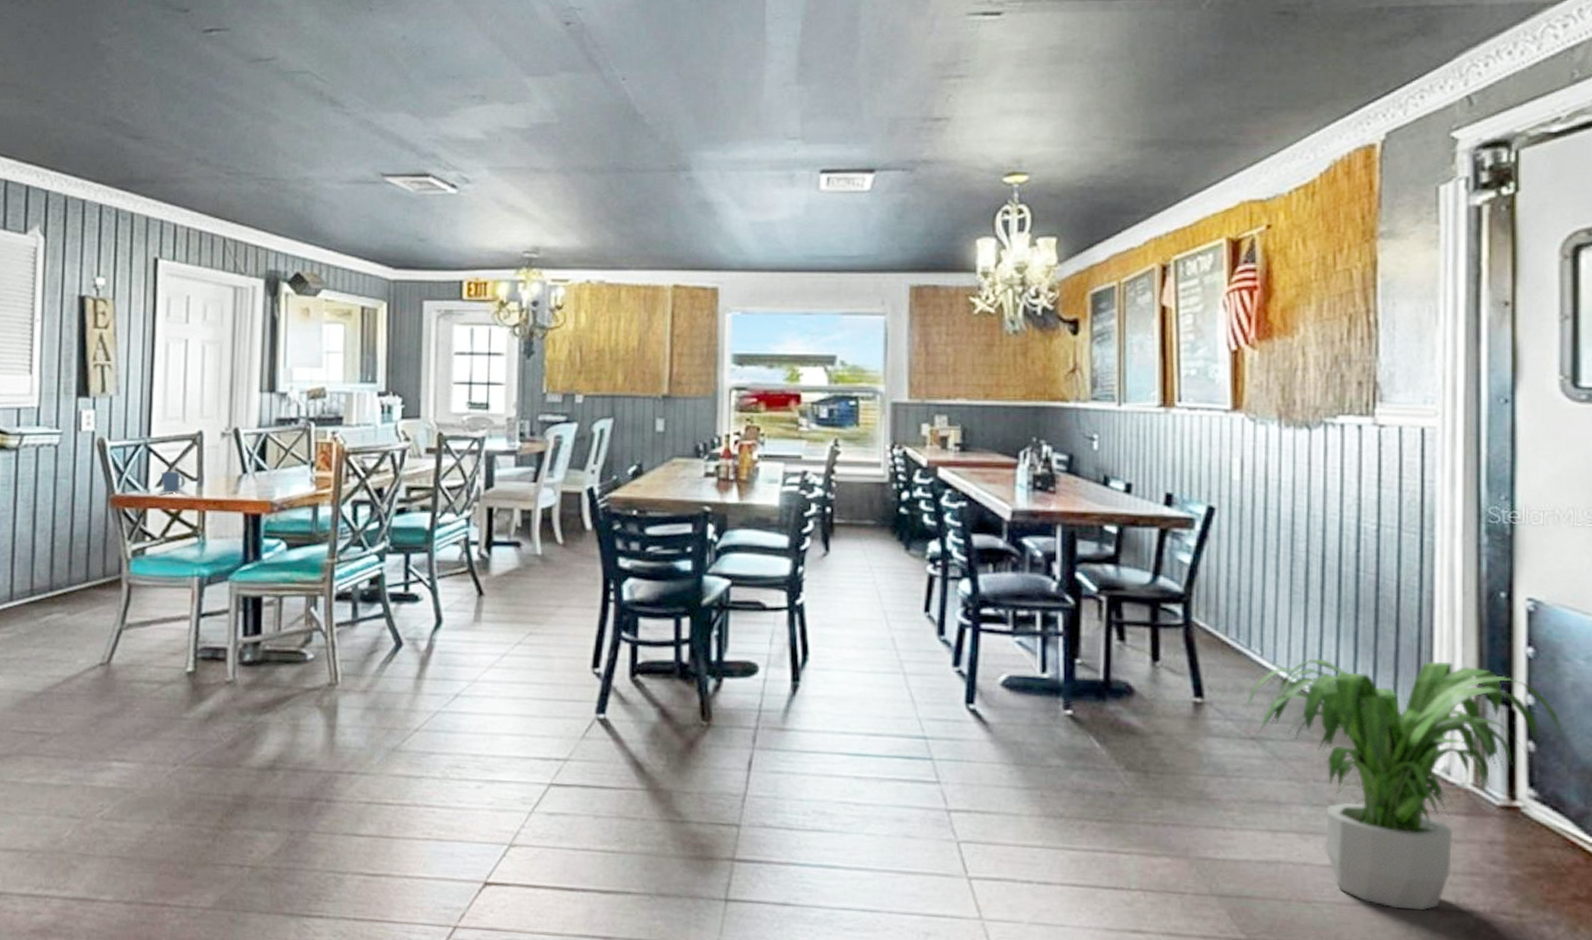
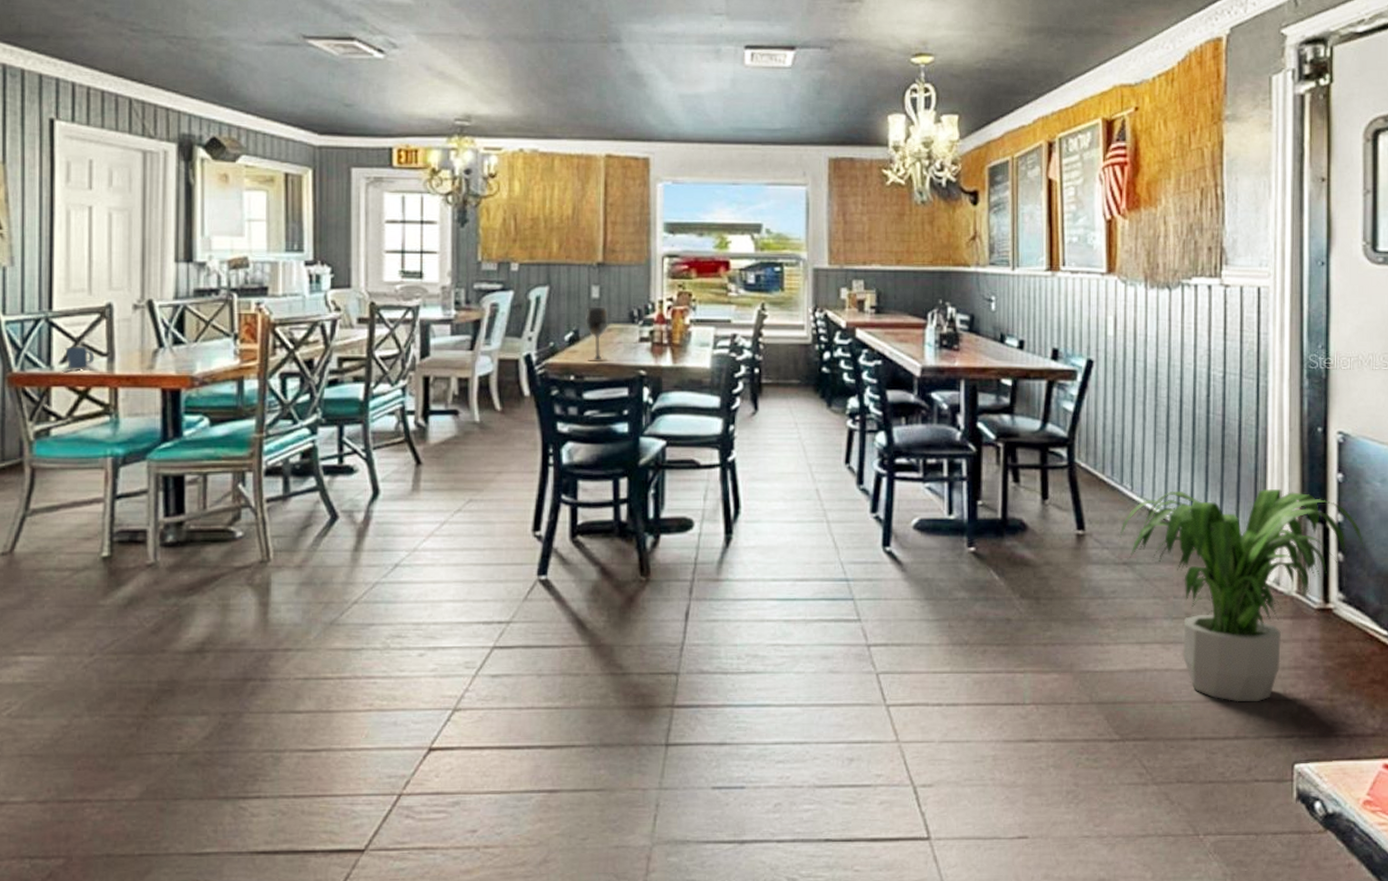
wine glass: none [650,440,674,497] -> present [586,306,609,362]

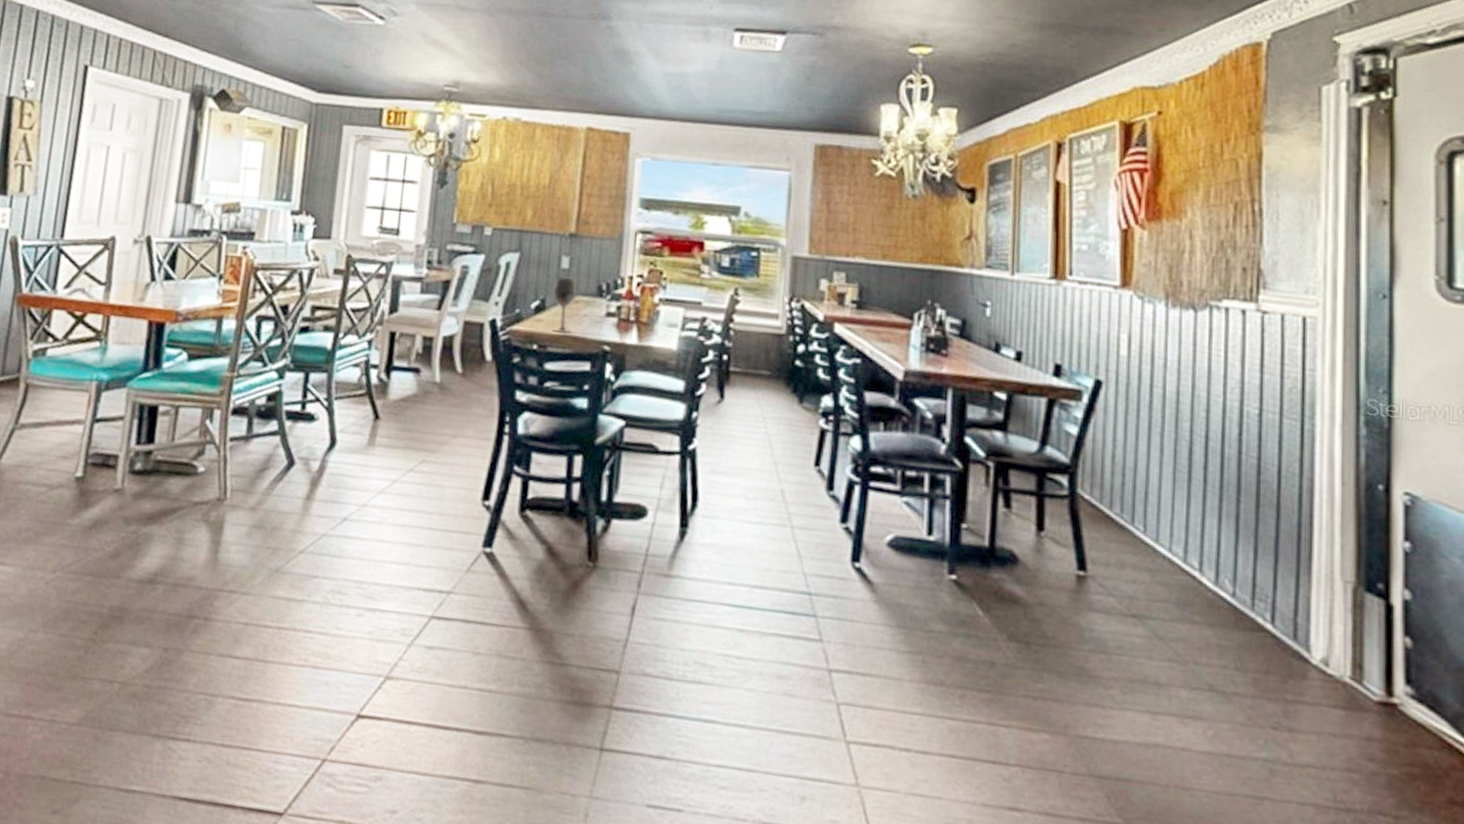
mug: present [65,345,95,370] -> none [69,273,94,297]
potted plant: present [1119,488,1366,702] -> none [1128,538,1441,806]

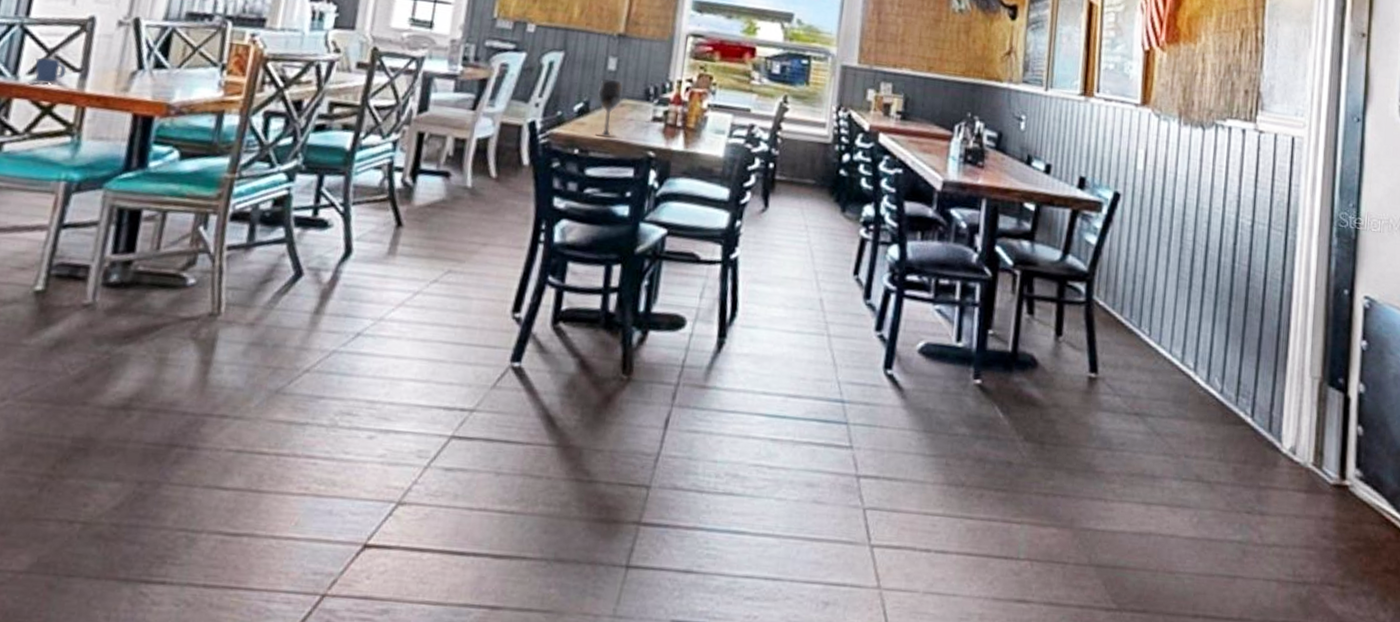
mug: none [69,273,94,297] -> present [35,57,67,84]

